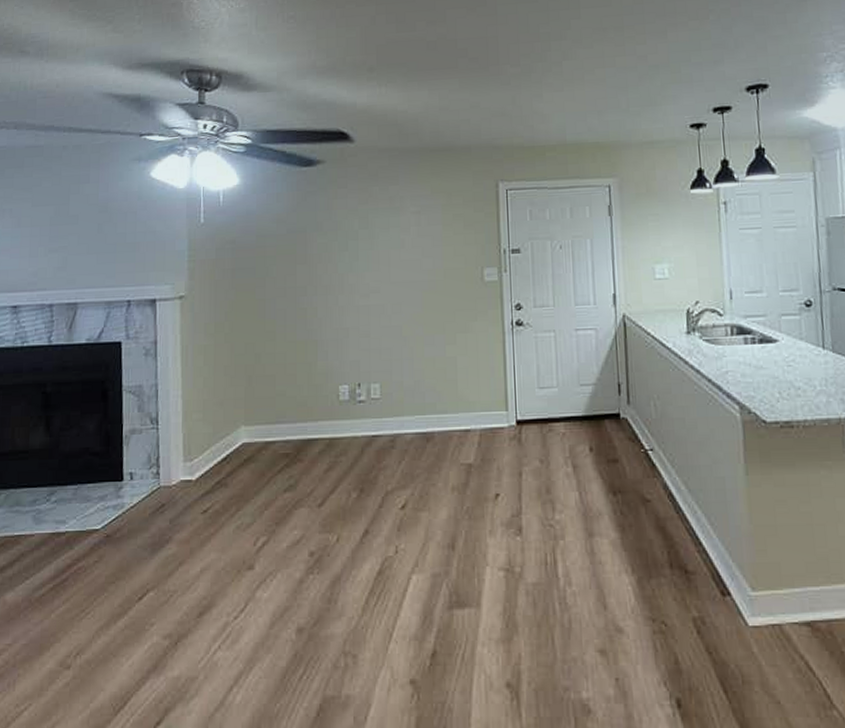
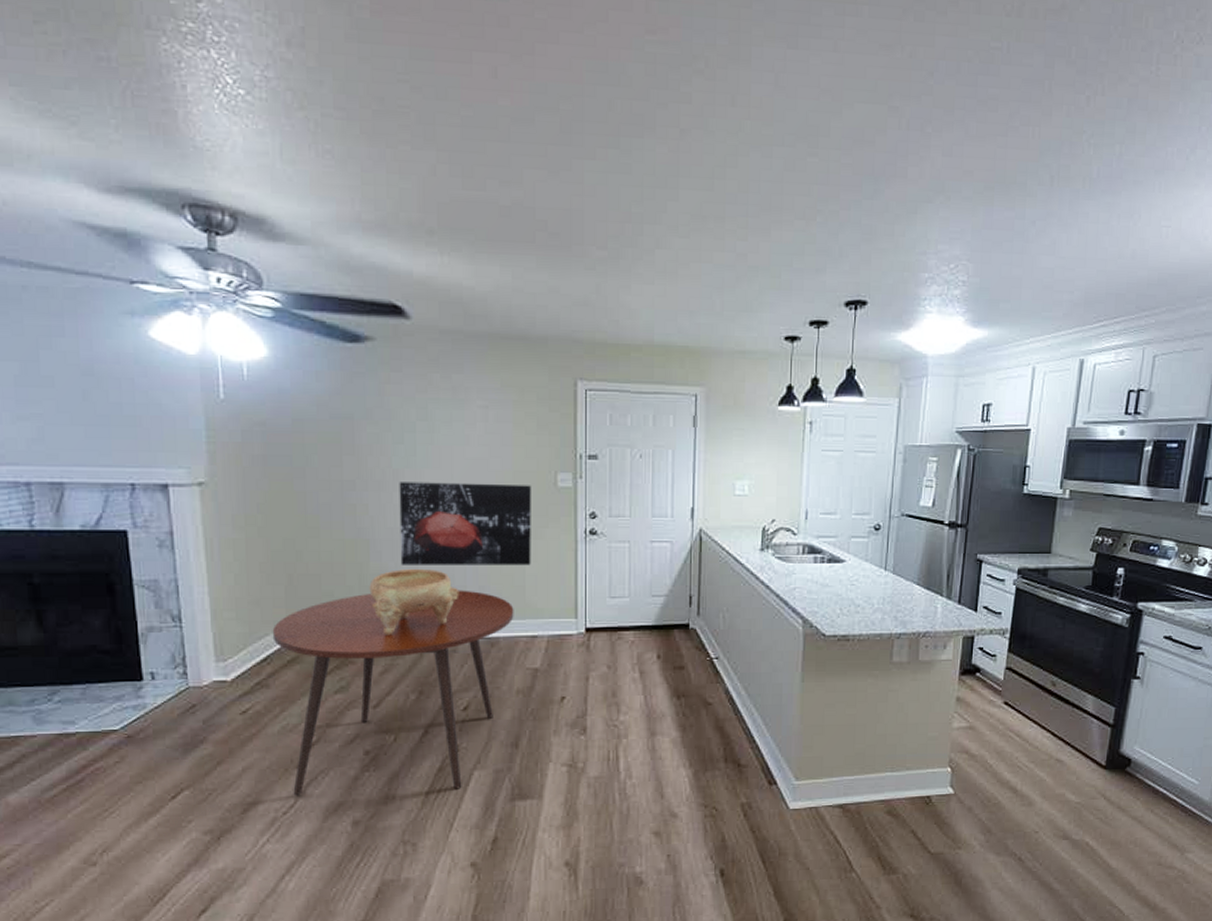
dining table: none [232,385,448,598] -> present [272,590,514,795]
decorative bowl: none [317,366,397,433] -> present [369,569,459,636]
wall art: none [343,281,462,363] -> present [399,482,531,565]

